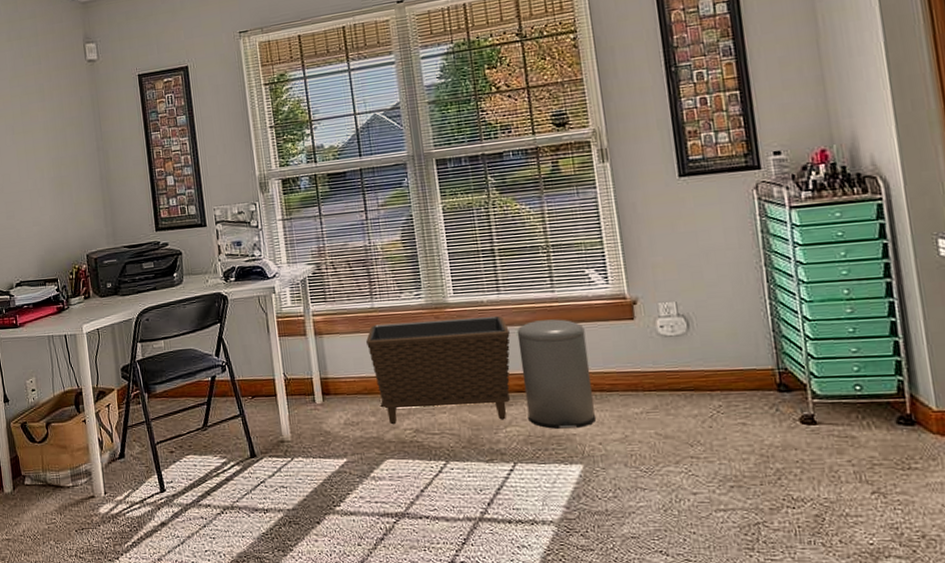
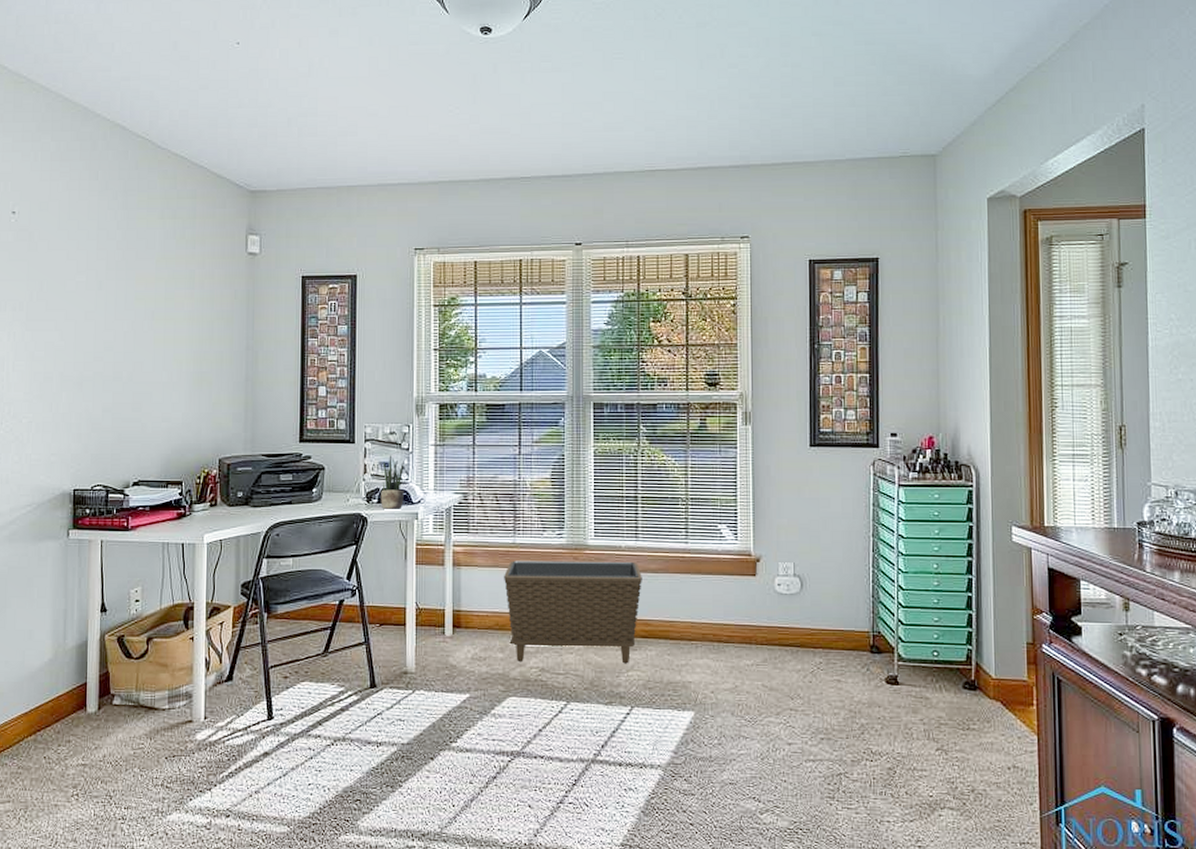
potted plant: none [236,234,260,287] -> present [380,455,405,510]
pedal bin: present [516,319,596,430] -> none [649,569,712,677]

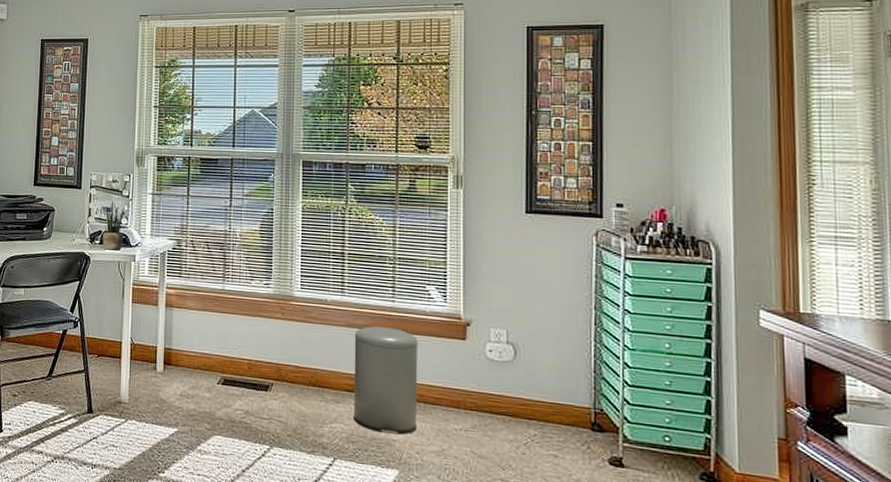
storage basket: present [503,560,642,664] -> none [212,306,348,416]
pedal bin: none [649,569,712,677] -> present [353,326,418,435]

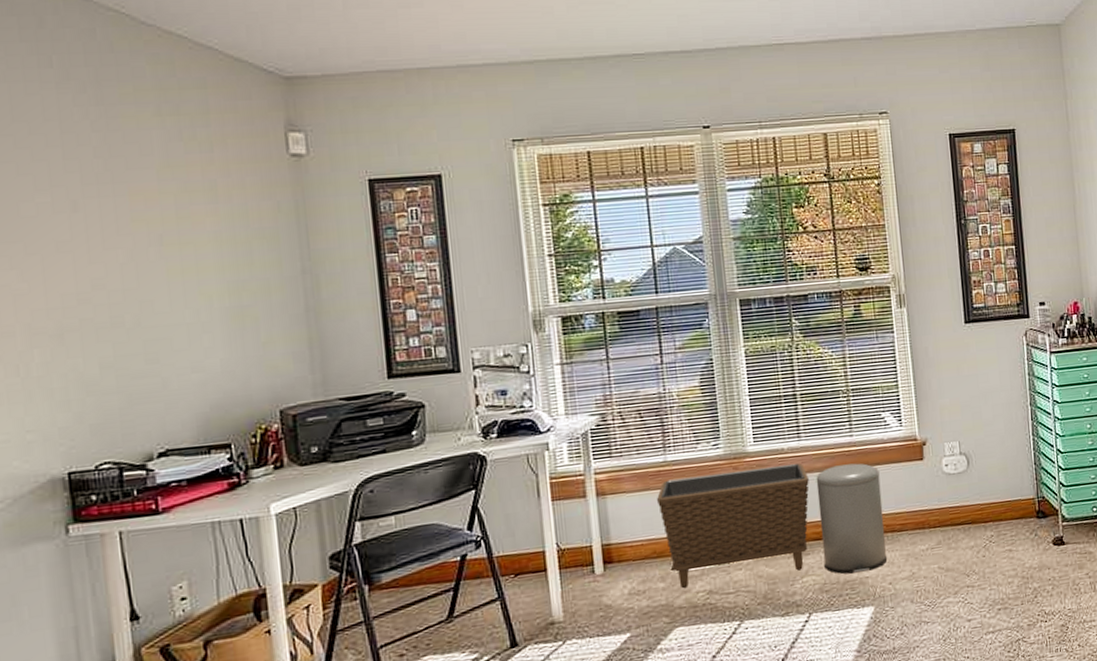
potted plant: present [102,201,126,252] -> none [499,381,530,445]
storage basket: none [212,306,348,416] -> present [656,463,809,589]

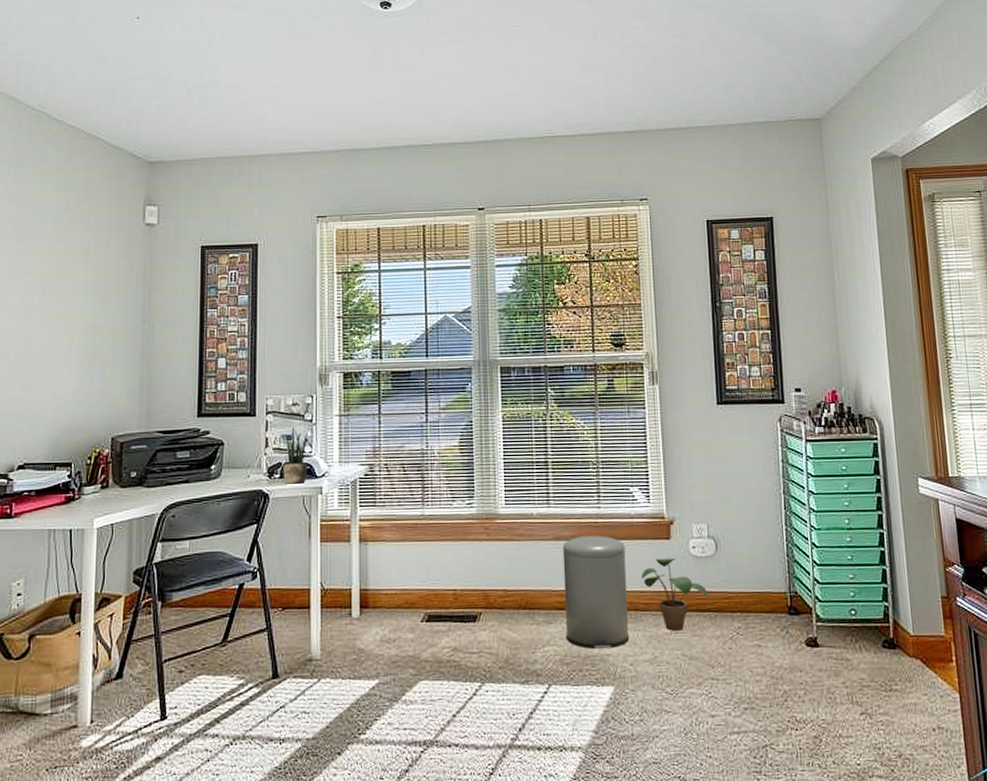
potted plant: none [499,381,530,445] -> present [283,427,309,486]
storage basket: present [656,463,809,589] -> none [412,529,556,643]
potted plant: none [897,477,962,547] -> present [642,557,709,631]

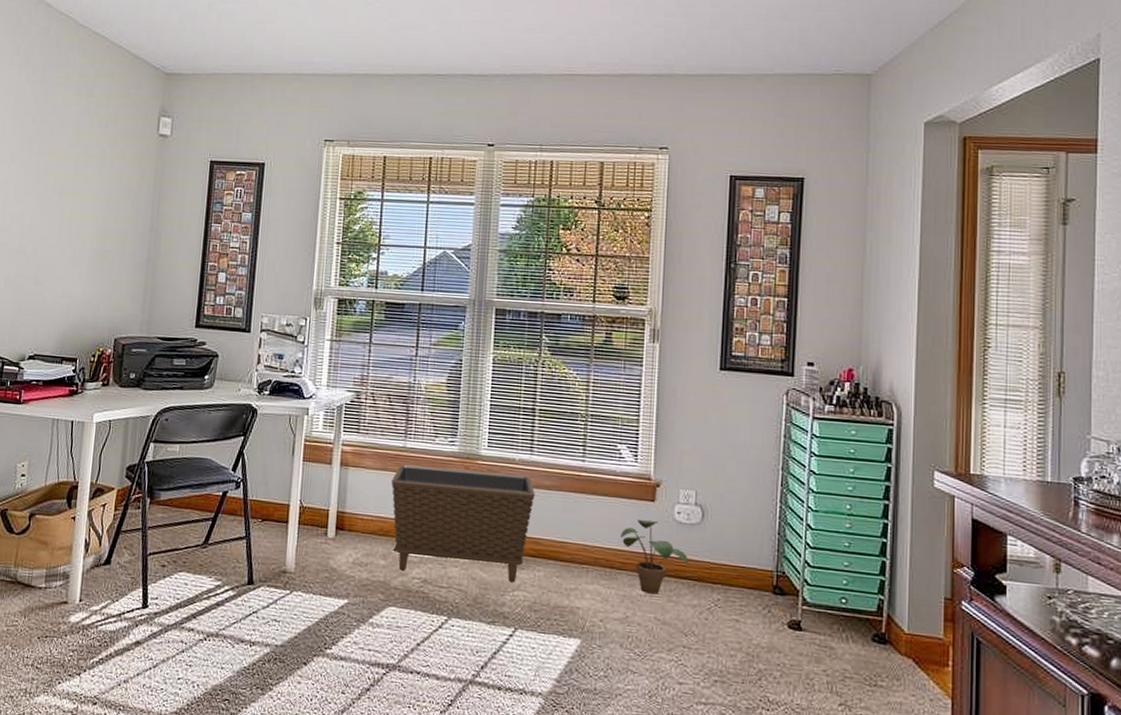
potted plant: present [283,427,309,486] -> none [272,347,300,404]
storage basket: none [412,529,556,643] -> present [390,465,535,583]
pedal bin: present [562,535,630,650] -> none [537,487,607,603]

